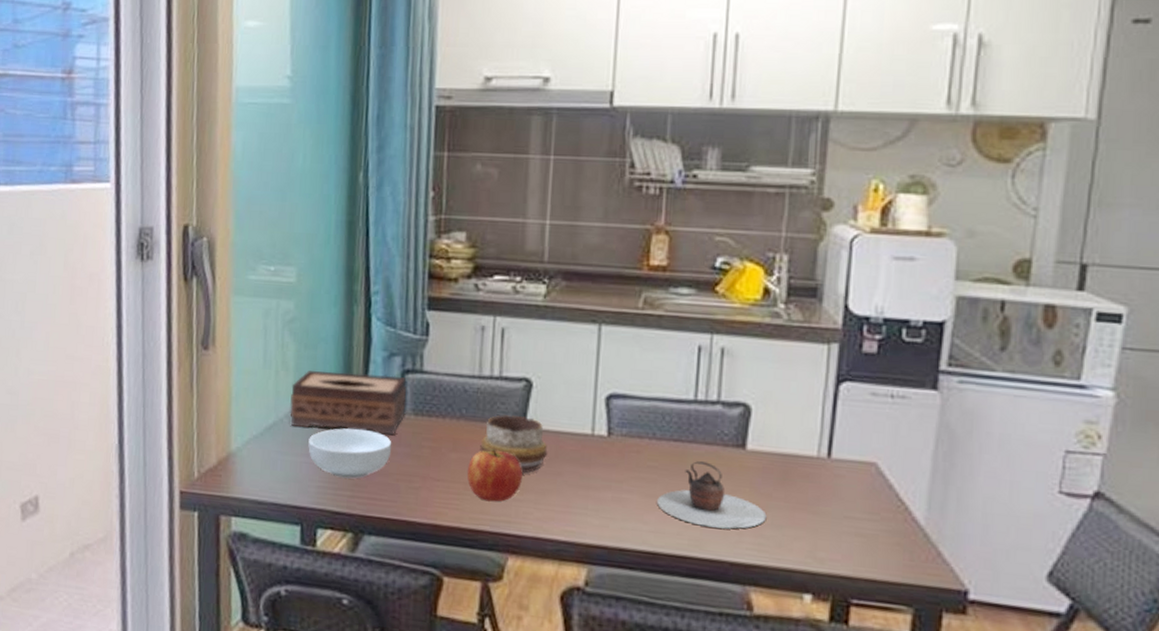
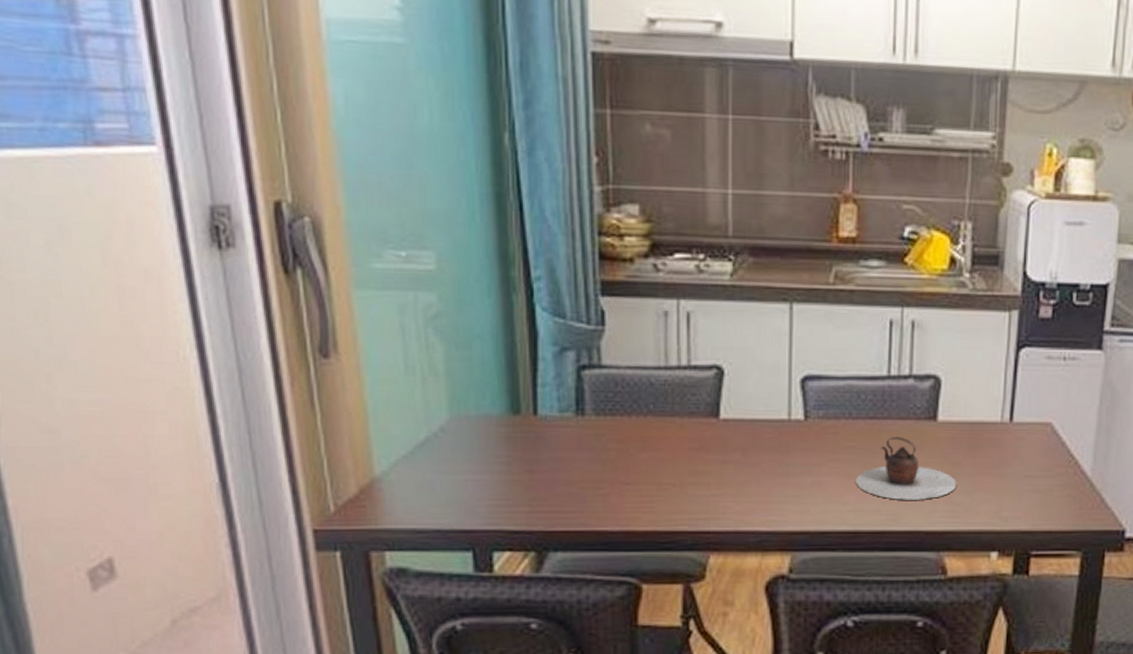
tissue box: present [290,370,407,436] -> none [444,373,585,440]
cereal bowl: present [308,428,392,479] -> none [472,436,573,493]
apple: present [467,448,523,502] -> none [659,443,719,500]
decorative bowl: present [480,415,548,474] -> none [672,407,744,467]

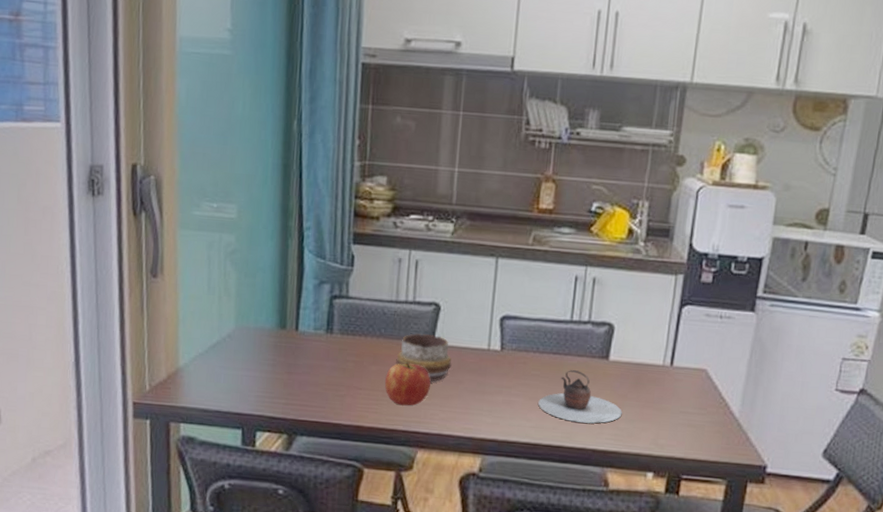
apple: none [659,443,719,500] -> present [384,361,431,406]
decorative bowl: none [672,407,744,467] -> present [396,334,452,382]

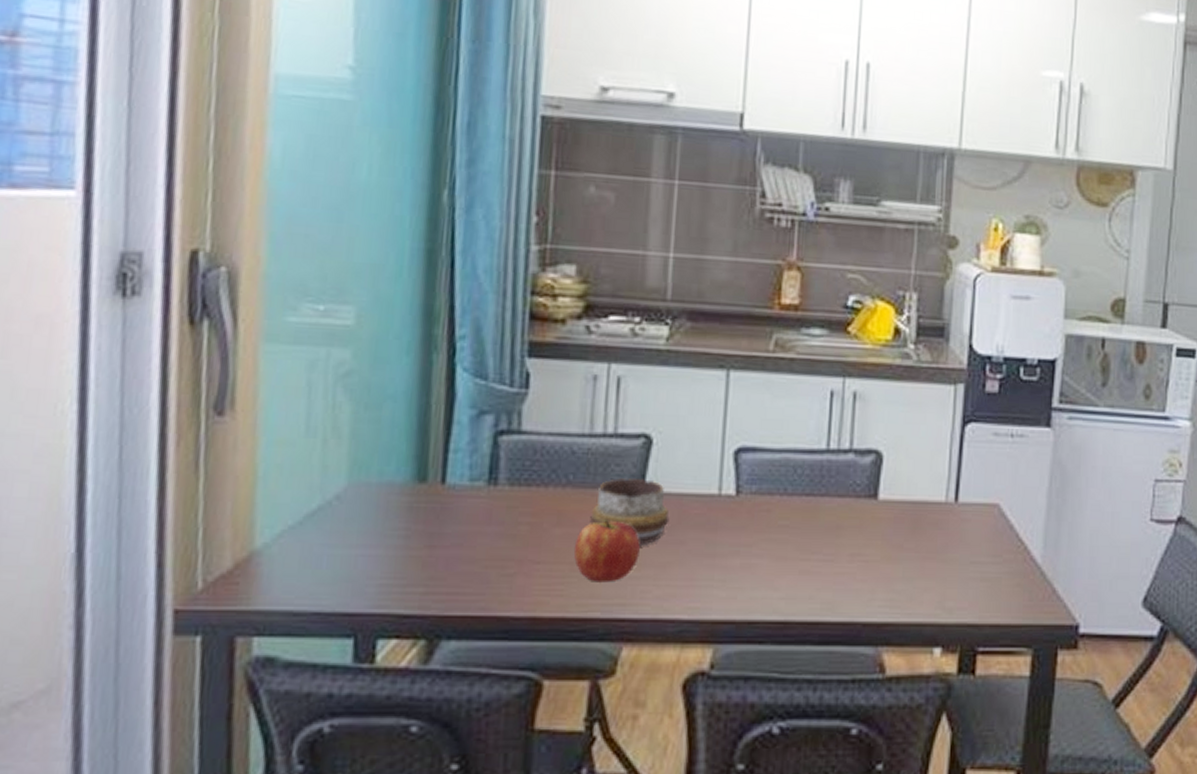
teapot: present [538,370,622,424] -> none [788,516,898,587]

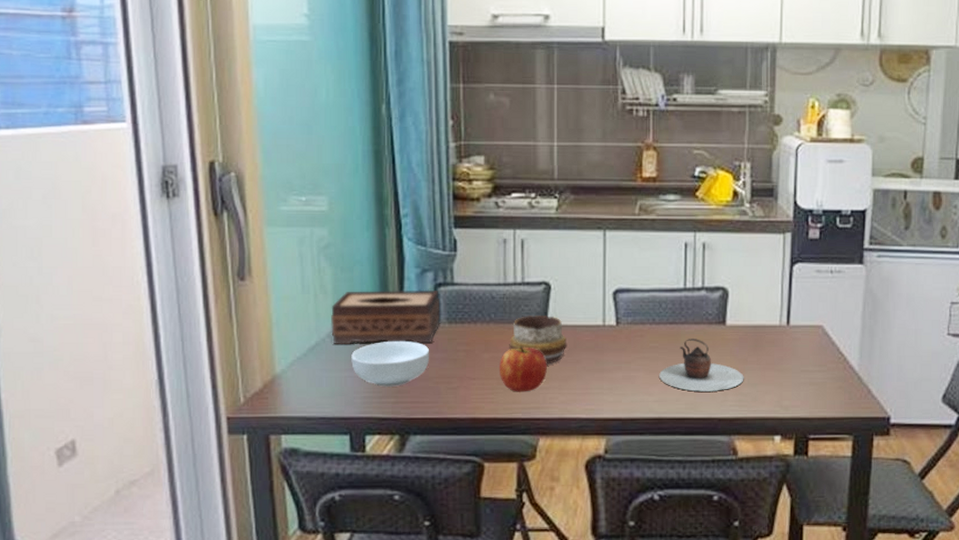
tissue box: none [341,436,501,512] -> present [331,289,440,344]
cereal bowl: none [367,506,480,571] -> present [351,340,430,387]
teapot: none [788,516,898,587] -> present [659,339,744,392]

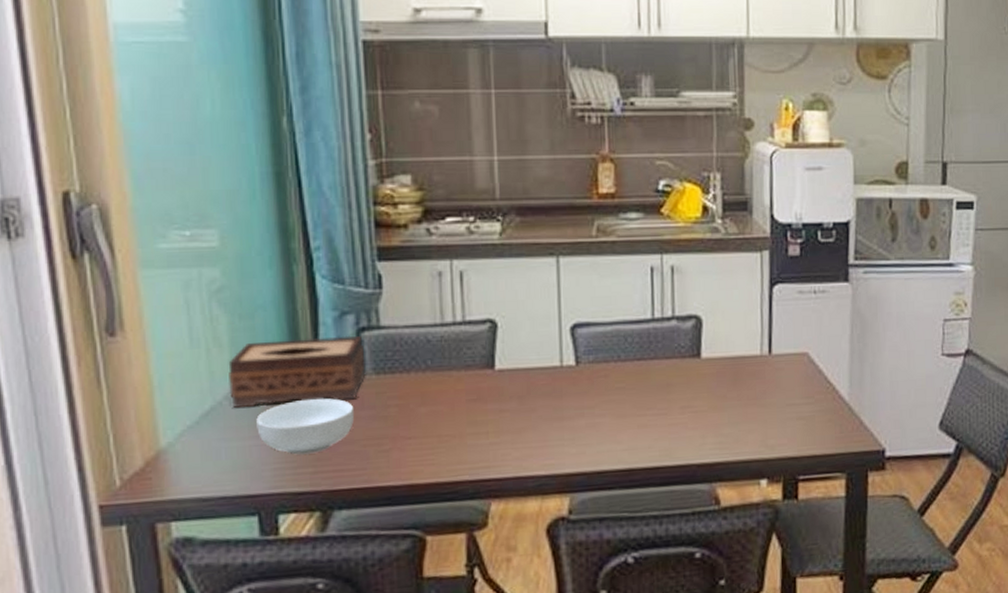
apple: present [499,345,547,392] -> none [439,395,497,451]
decorative bowl: present [509,315,568,365] -> none [450,358,520,416]
teapot: present [659,339,744,392] -> none [628,375,724,436]

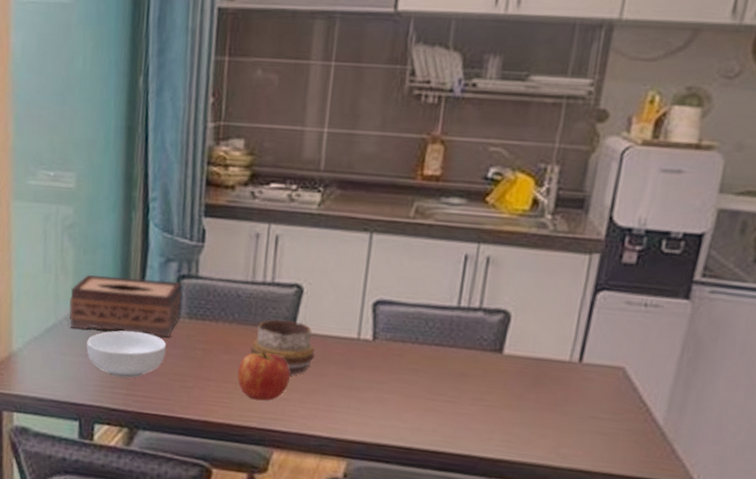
apple: none [439,395,497,451] -> present [237,350,290,401]
decorative bowl: none [450,358,520,416] -> present [250,319,315,375]

